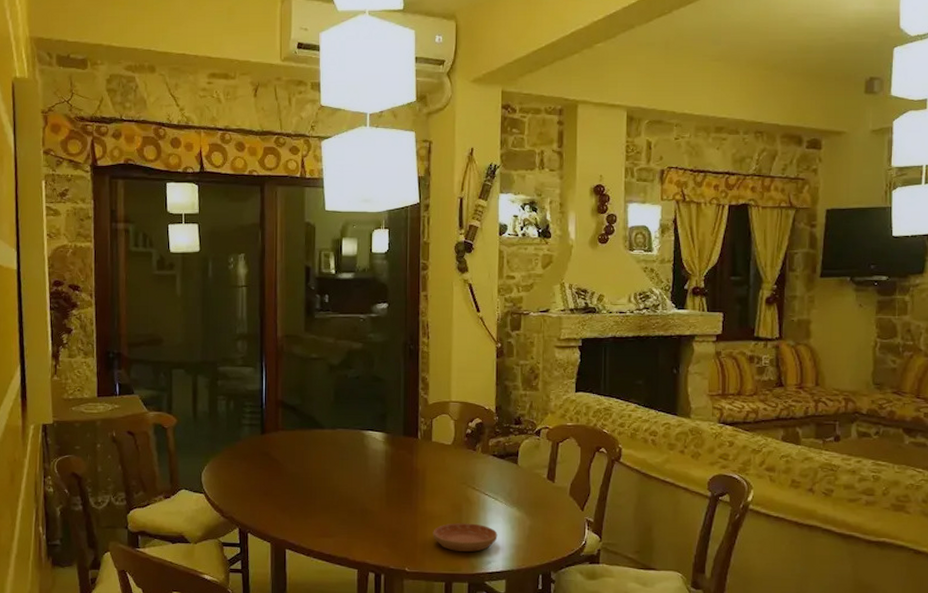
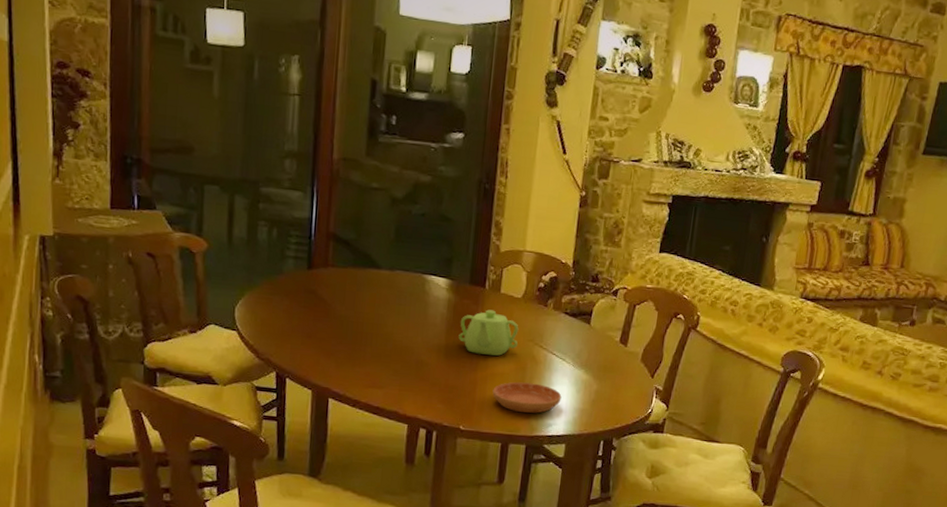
teapot: none [397,457,452,500] -> present [458,309,519,356]

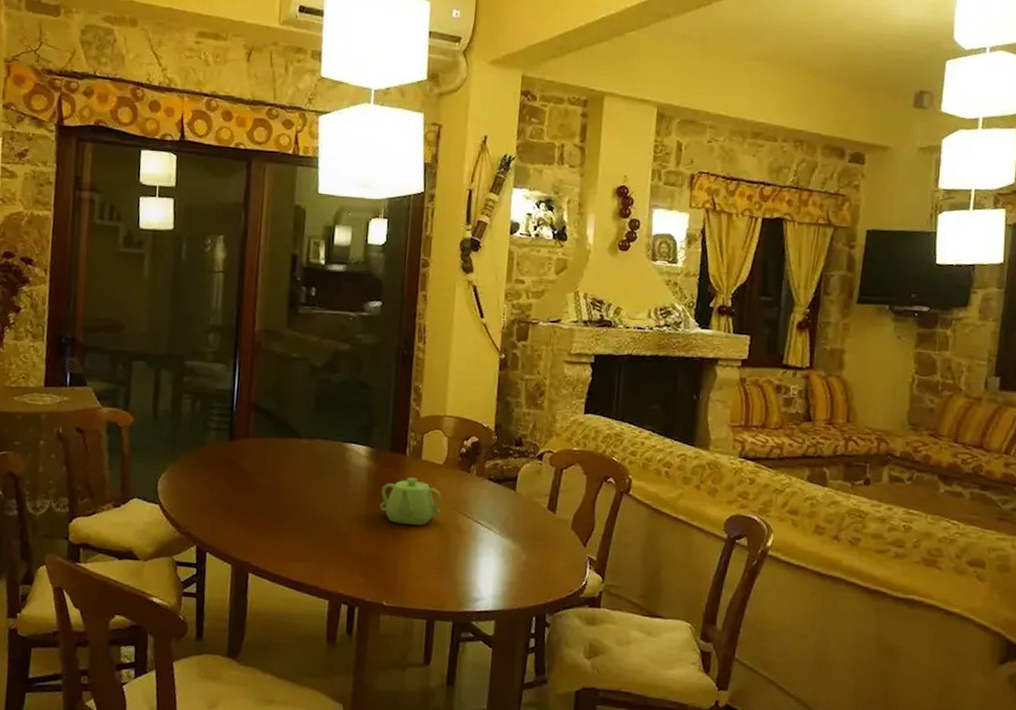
saucer: present [492,382,562,413] -> none [416,553,489,587]

